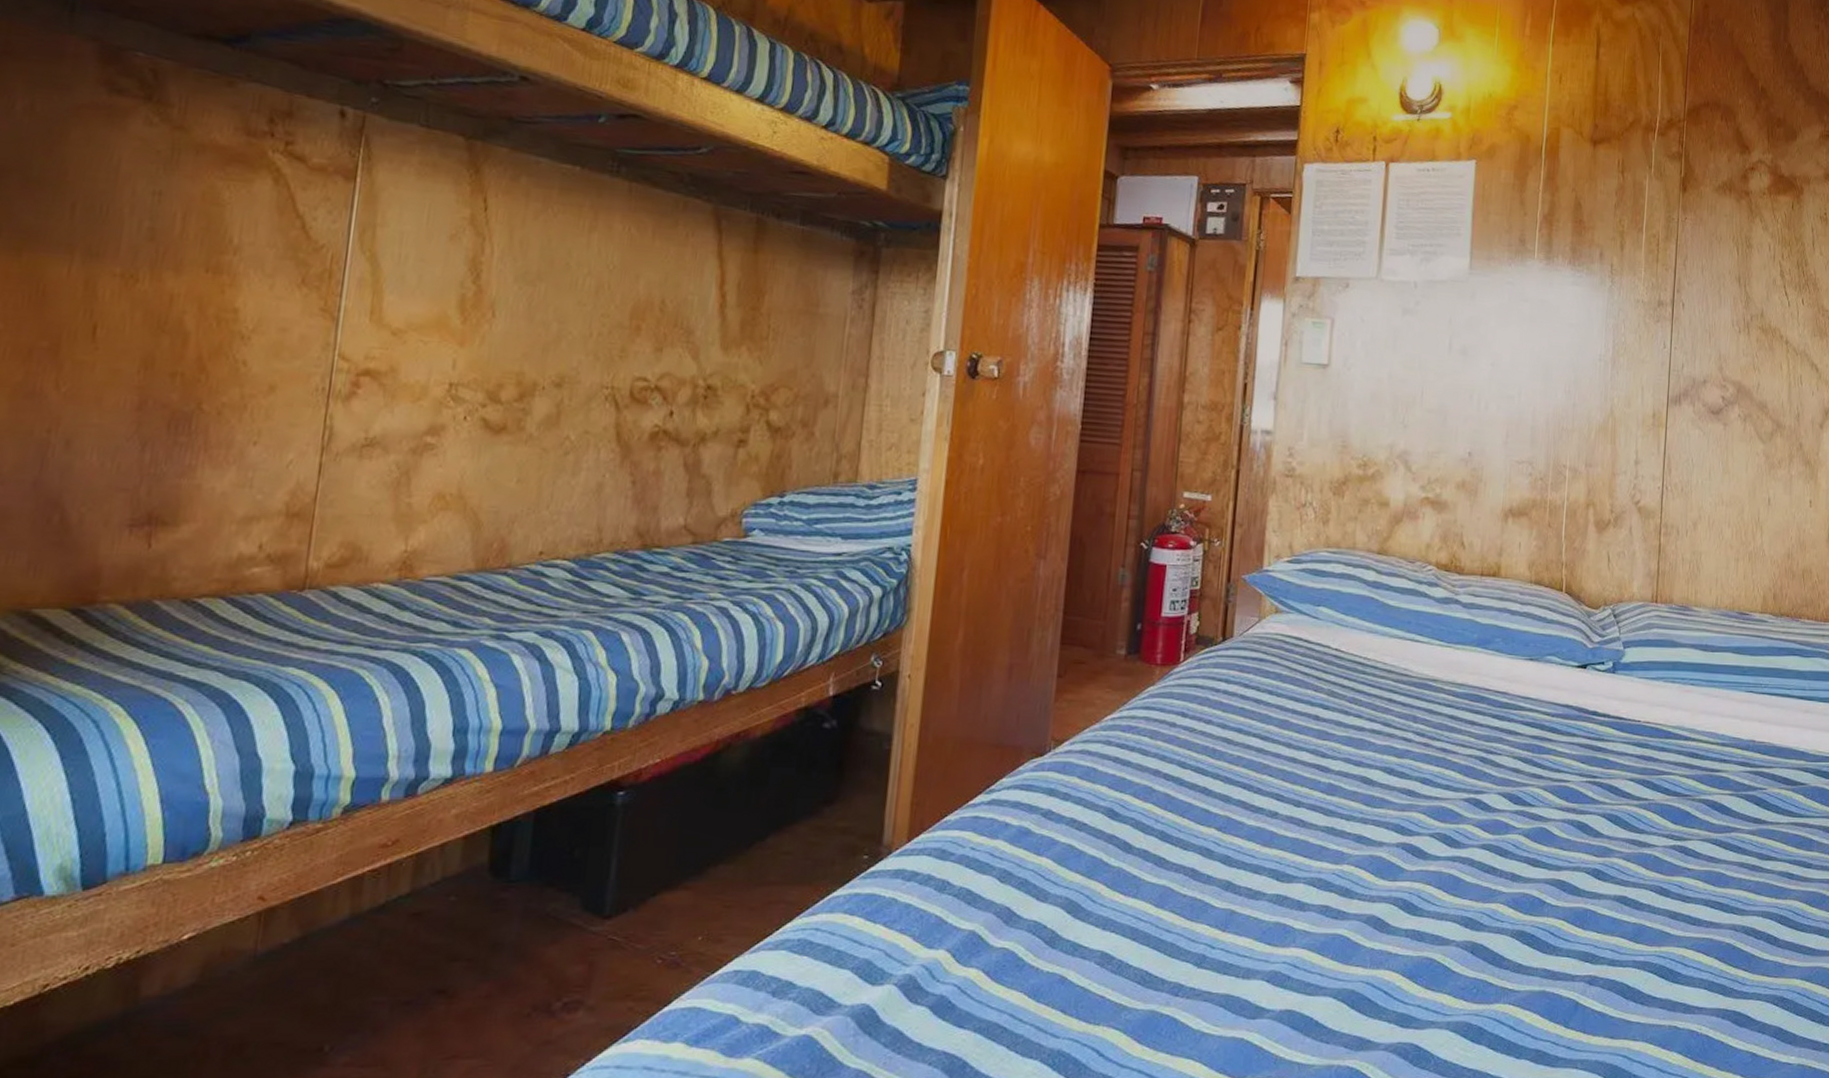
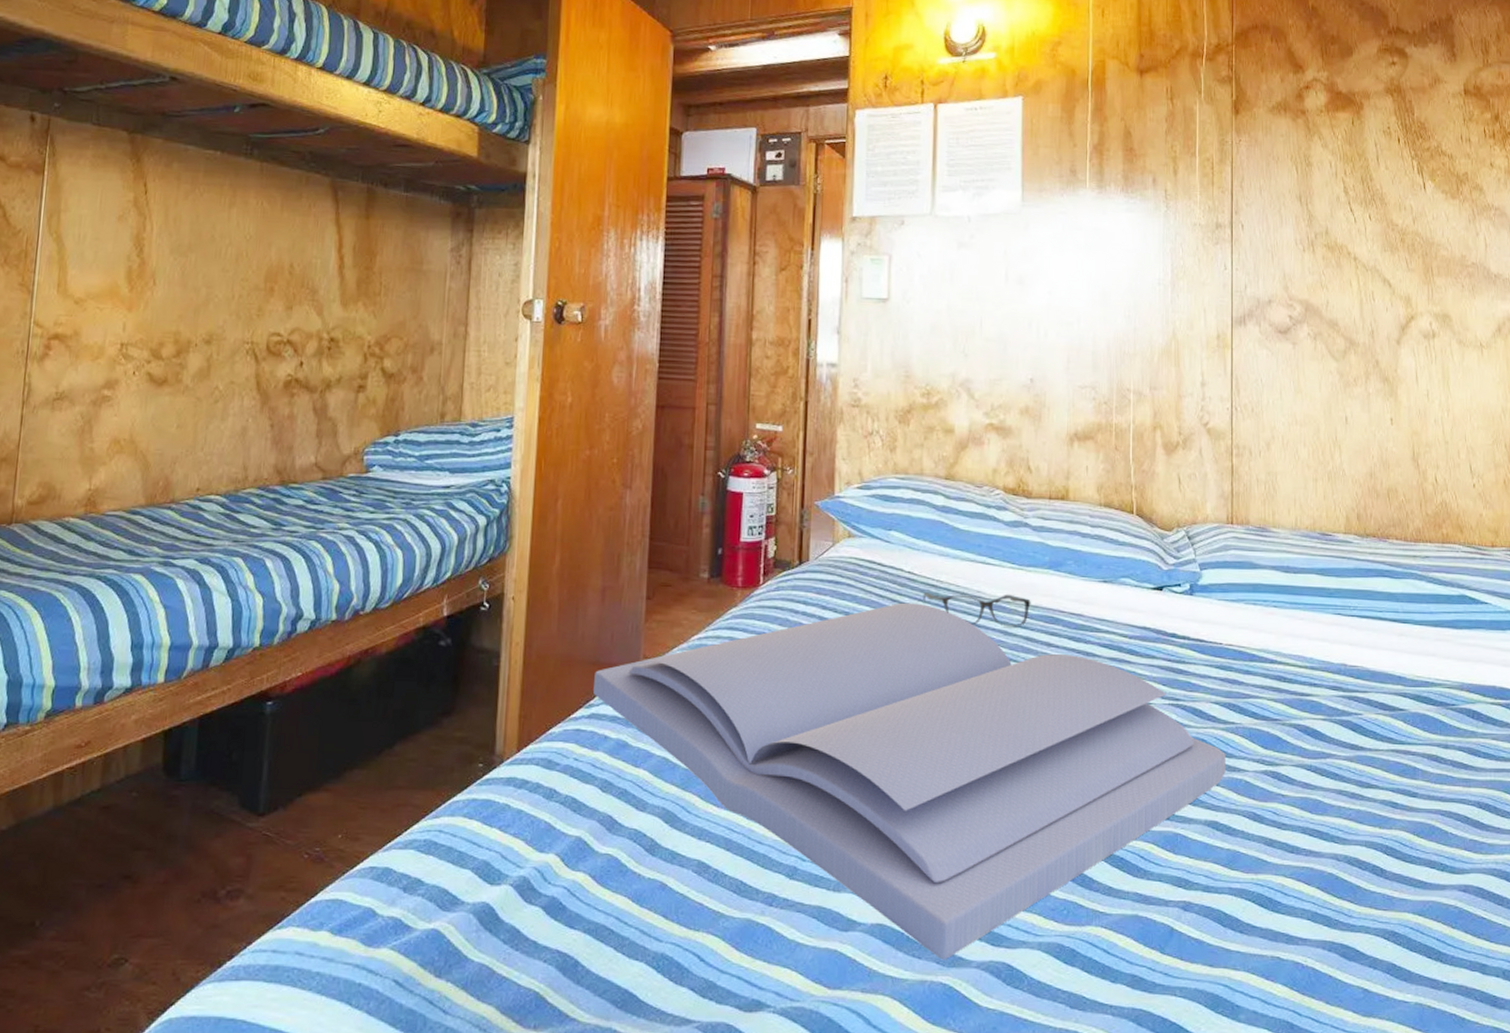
towel: none [995,680,1637,1044] -> present [593,602,1226,960]
eyeglasses: none [1349,670,1458,706] -> present [923,592,1031,627]

